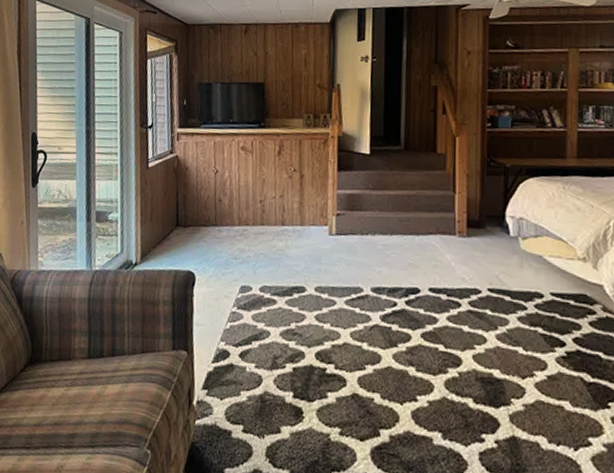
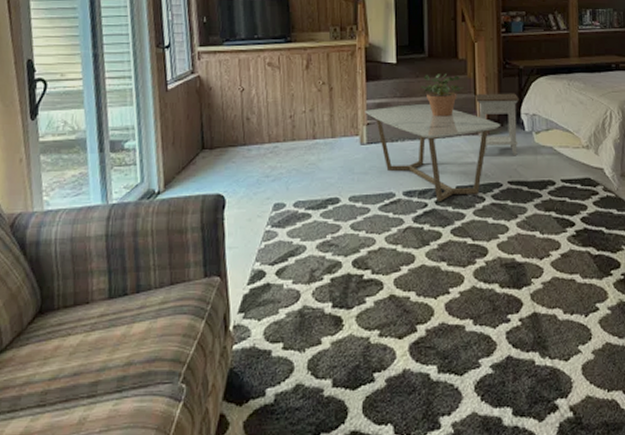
coffee table: none [335,197,482,302] -> present [365,103,501,201]
potted plant: none [394,167,442,214] -> present [420,74,464,117]
nightstand: none [455,191,505,261] -> present [476,93,520,155]

